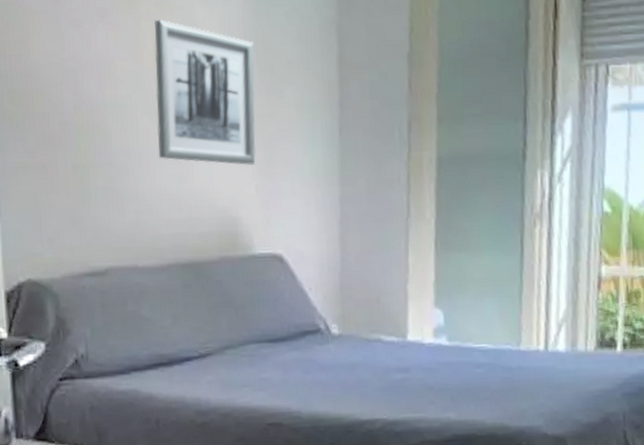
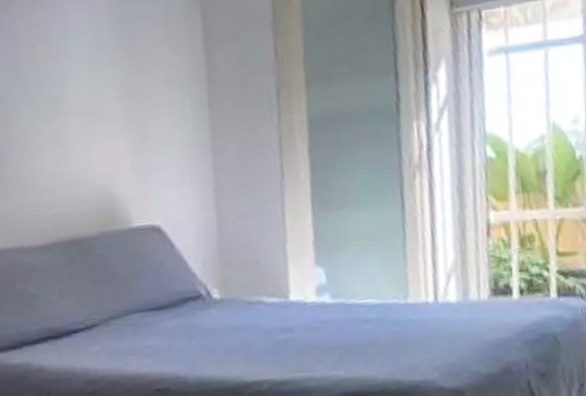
wall art: present [153,19,256,165] -> none [27,17,130,146]

